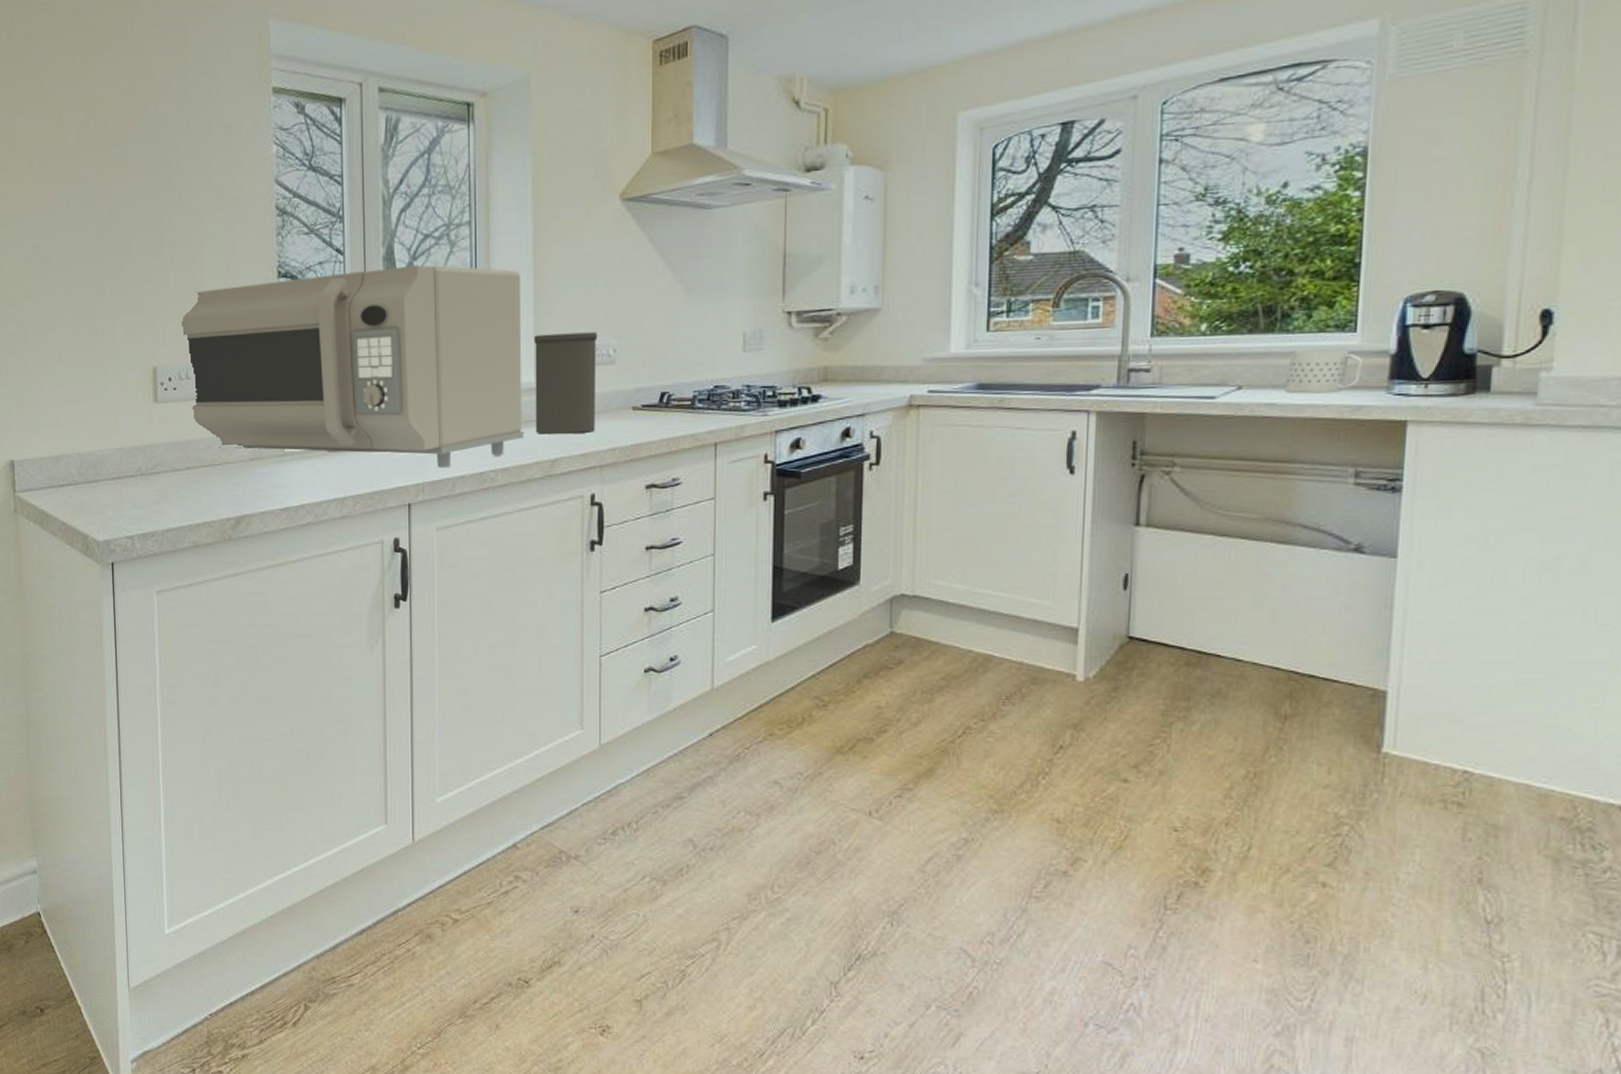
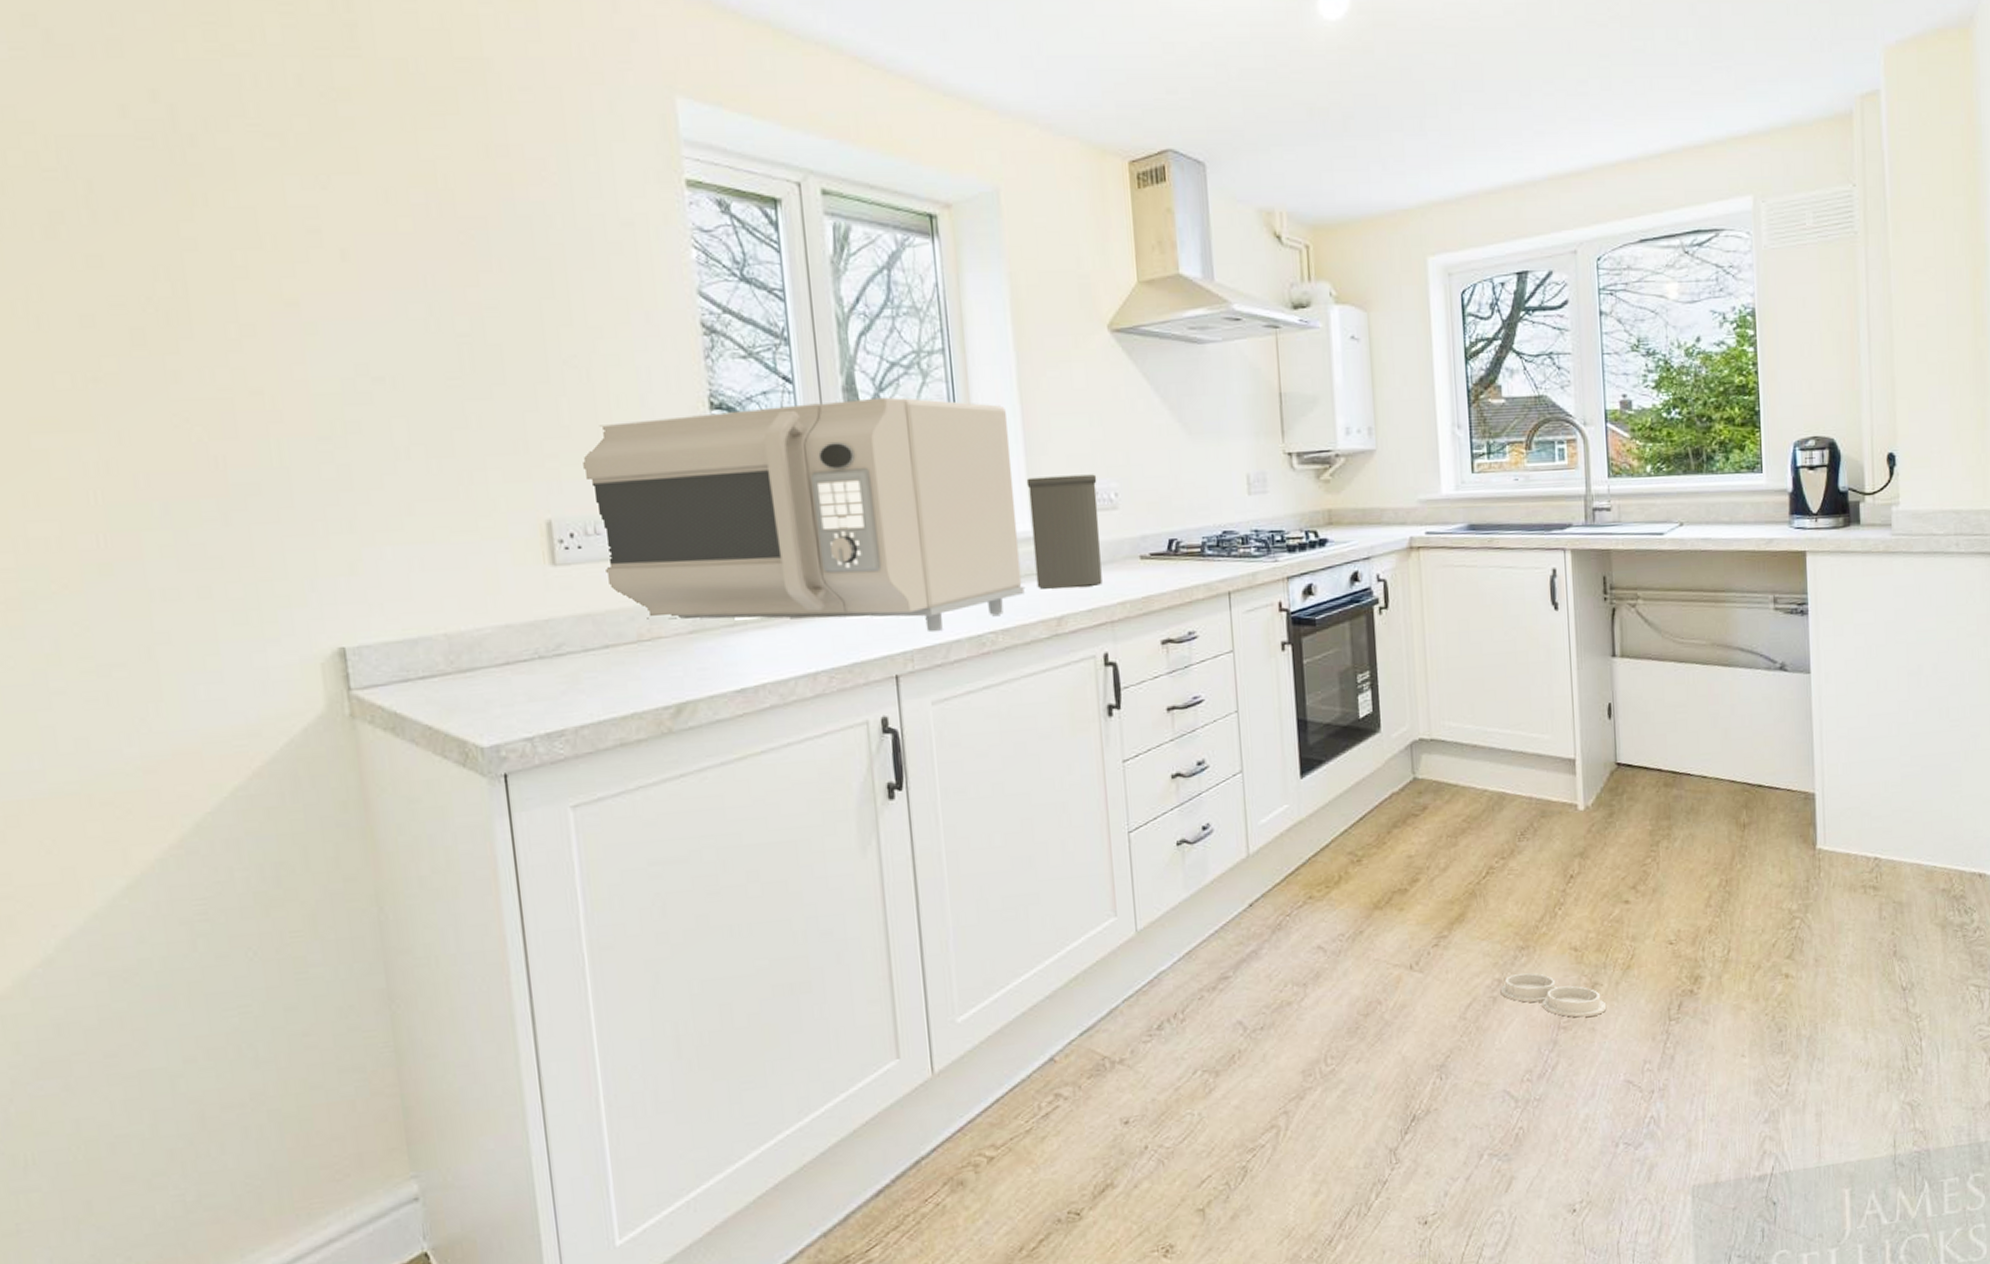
pet bowl: none [966,837,1089,891] -> present [1500,973,1607,1018]
mug: present [1284,348,1364,394] -> none [1715,487,1771,529]

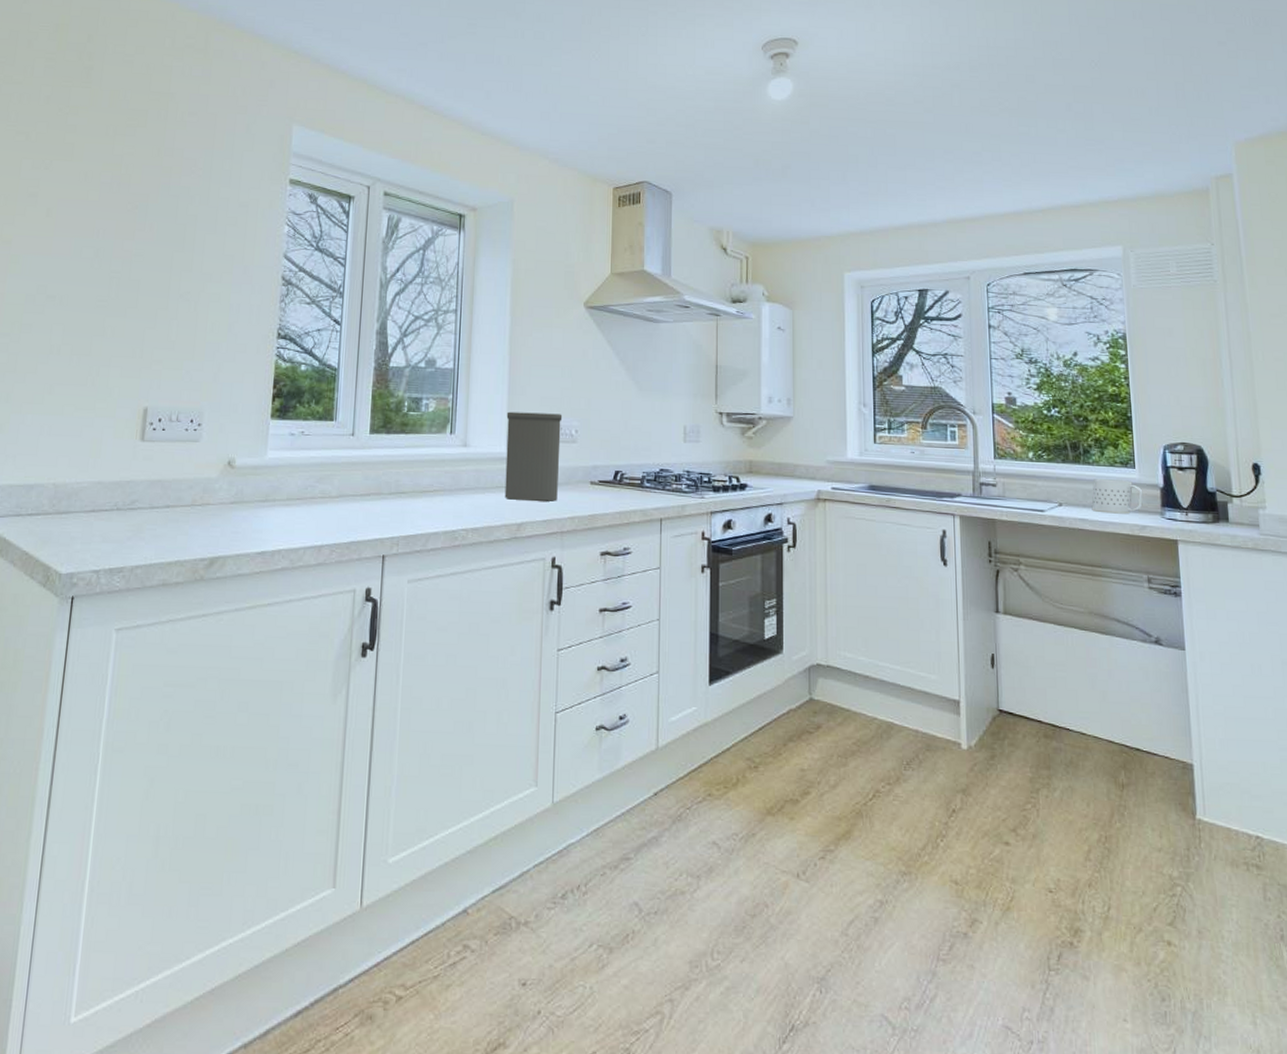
microwave: present [583,397,1025,633] -> none [179,340,498,524]
pet bowl: present [1500,973,1607,1018] -> none [882,899,986,953]
mug: none [1715,487,1771,529] -> present [1091,479,1144,514]

